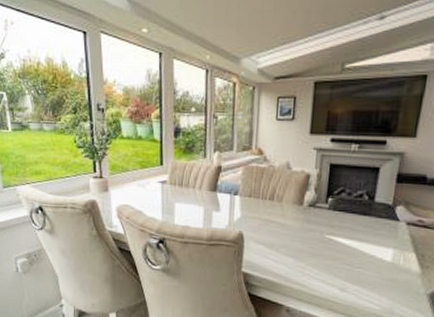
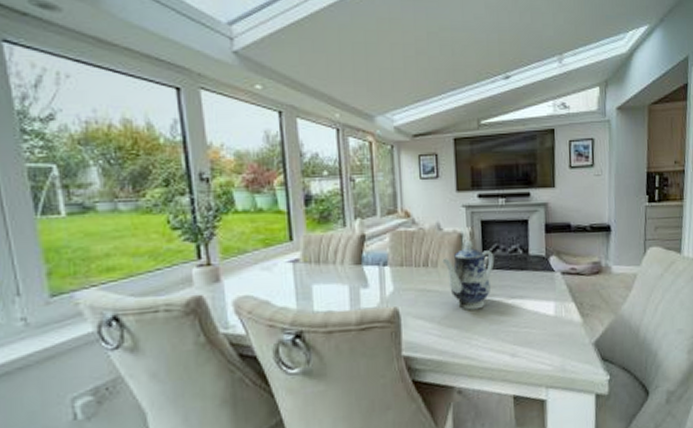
teapot: none [287,182,339,245] -> present [442,241,495,310]

